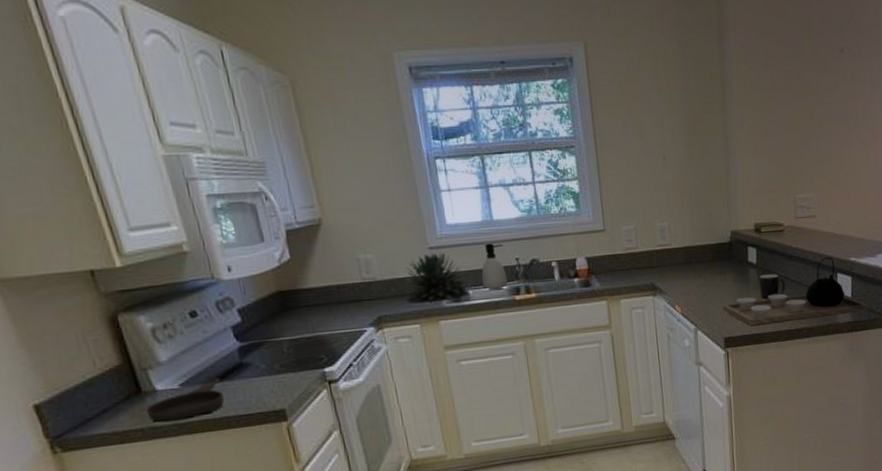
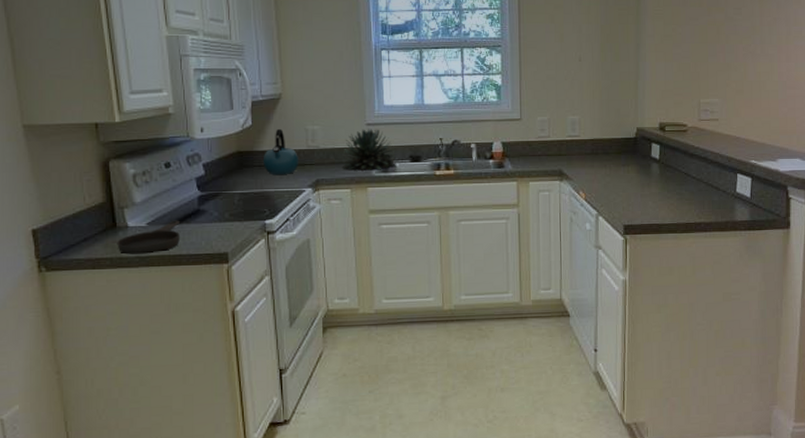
kettle: none [310,260,355,315] -> present [262,128,300,174]
soap dispenser: present [481,243,509,291] -> none [408,124,431,165]
tea set: present [723,256,868,326] -> none [624,157,766,216]
mug: present [758,274,786,301] -> none [660,170,686,194]

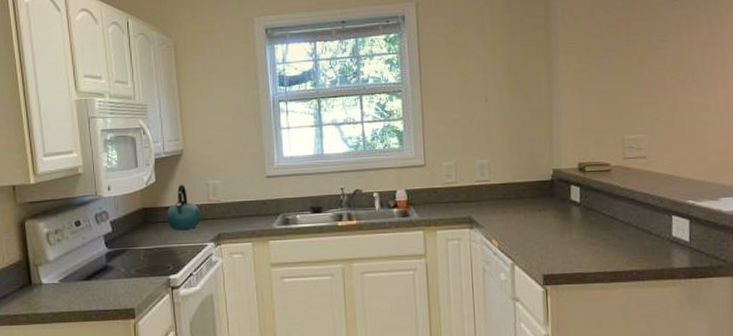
frying pan: present [117,220,180,256] -> none [32,277,89,312]
succulent plant: present [342,129,397,171] -> none [243,181,298,224]

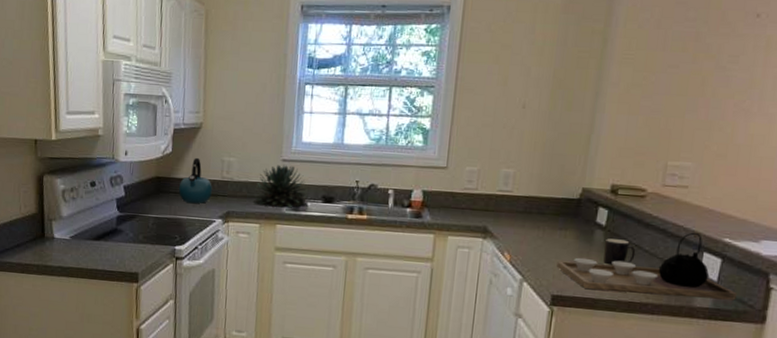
succulent plant: none [243,181,298,224] -> present [254,164,309,208]
tea set: none [542,198,710,264] -> present [557,232,737,301]
mug: none [581,213,612,240] -> present [603,238,636,267]

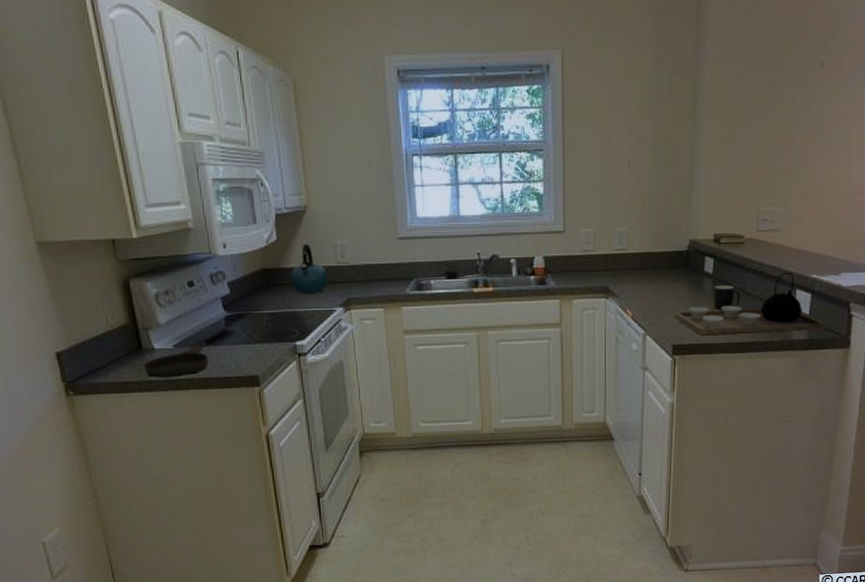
frying pan: none [43,236,99,266] -> present [144,342,208,379]
succulent plant: present [254,164,309,208] -> none [374,243,432,289]

